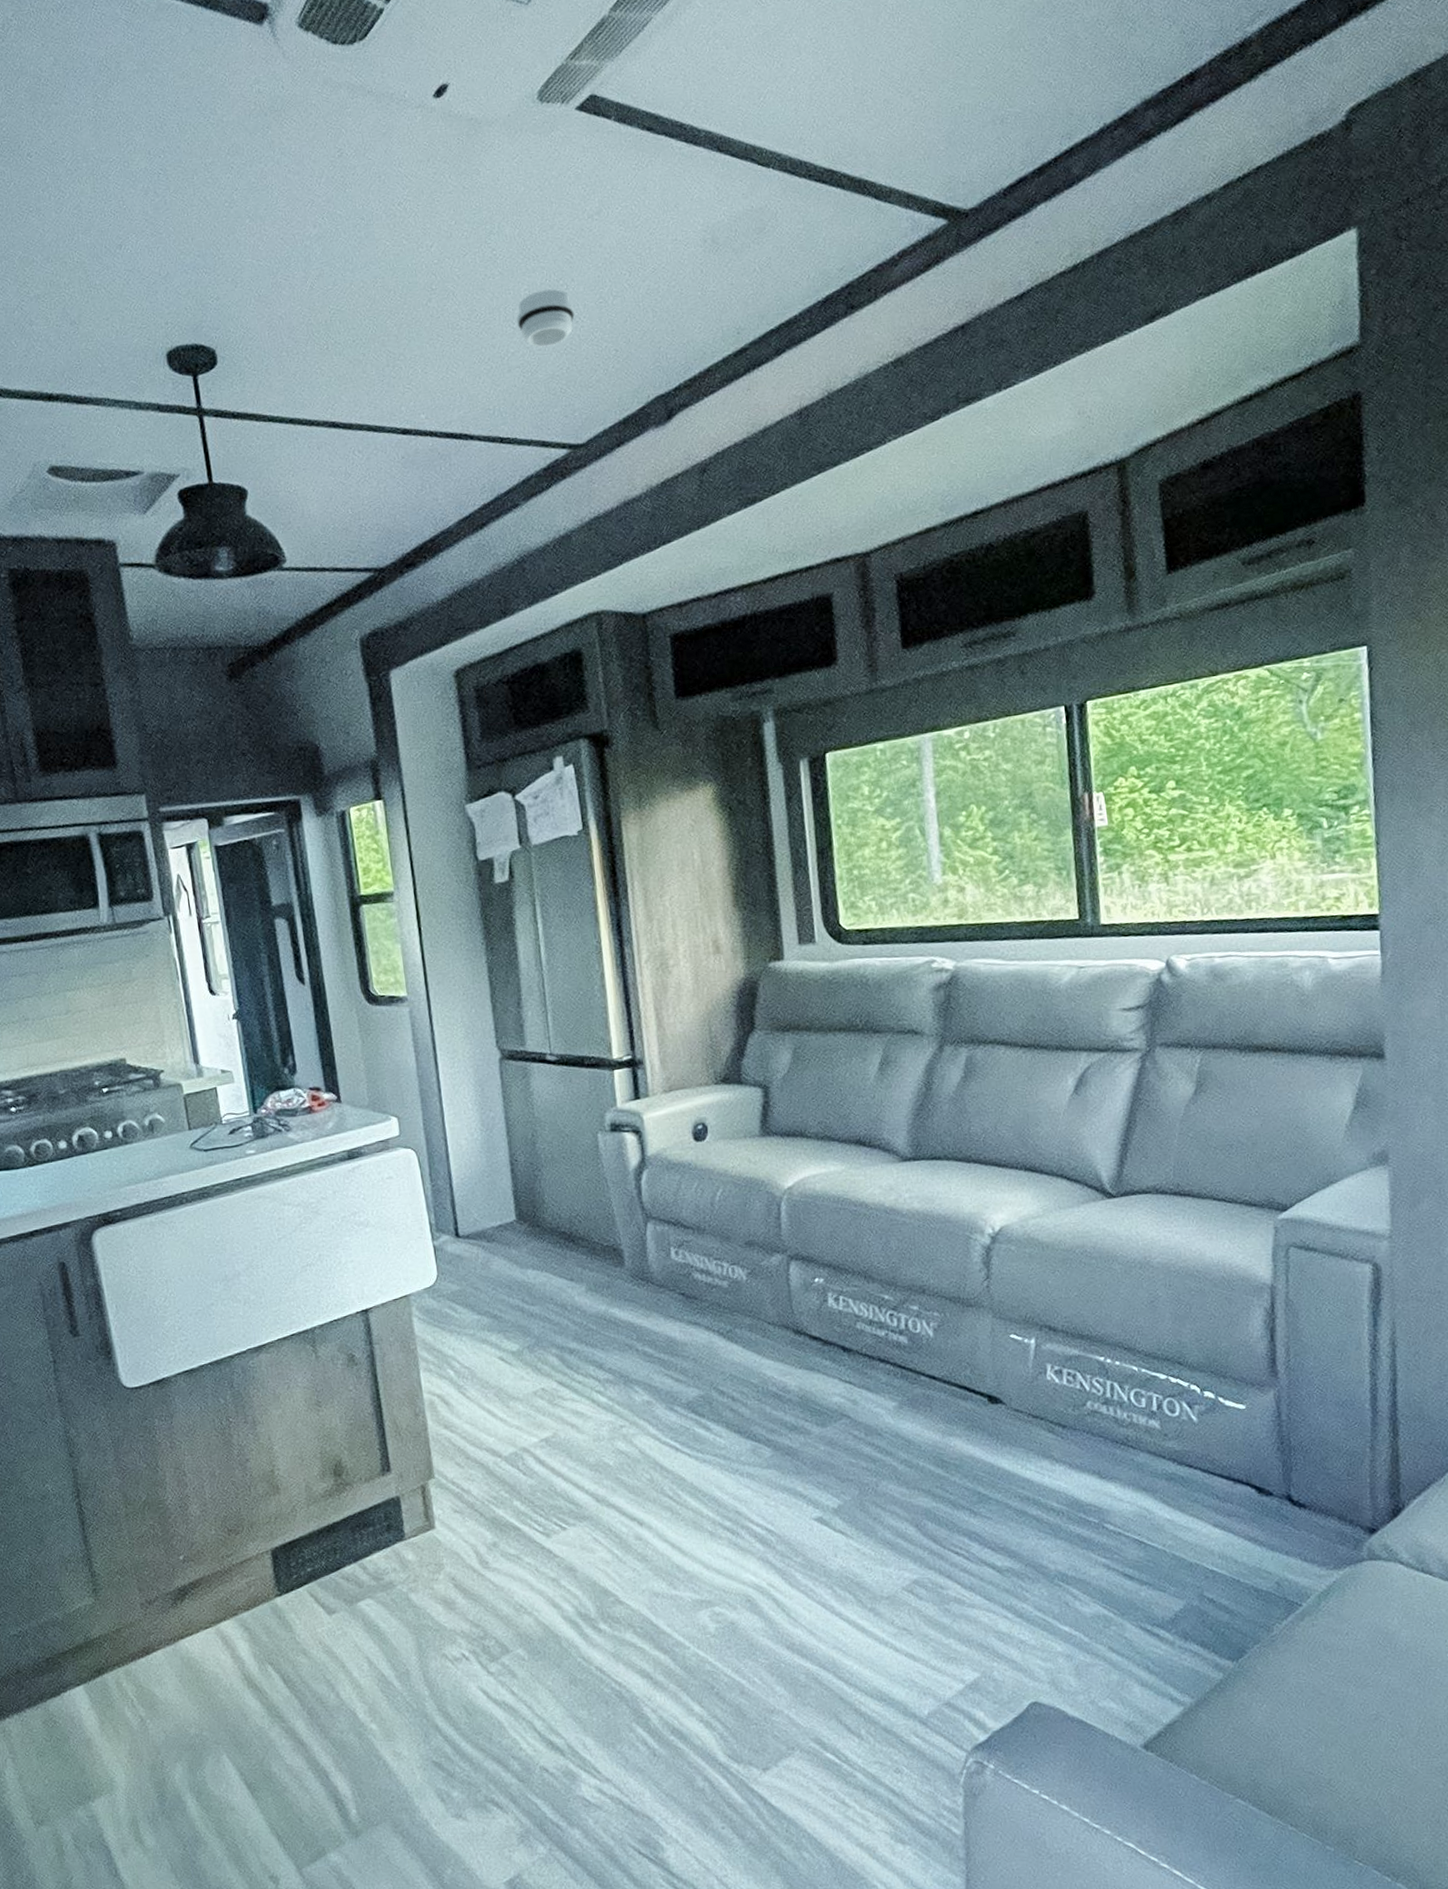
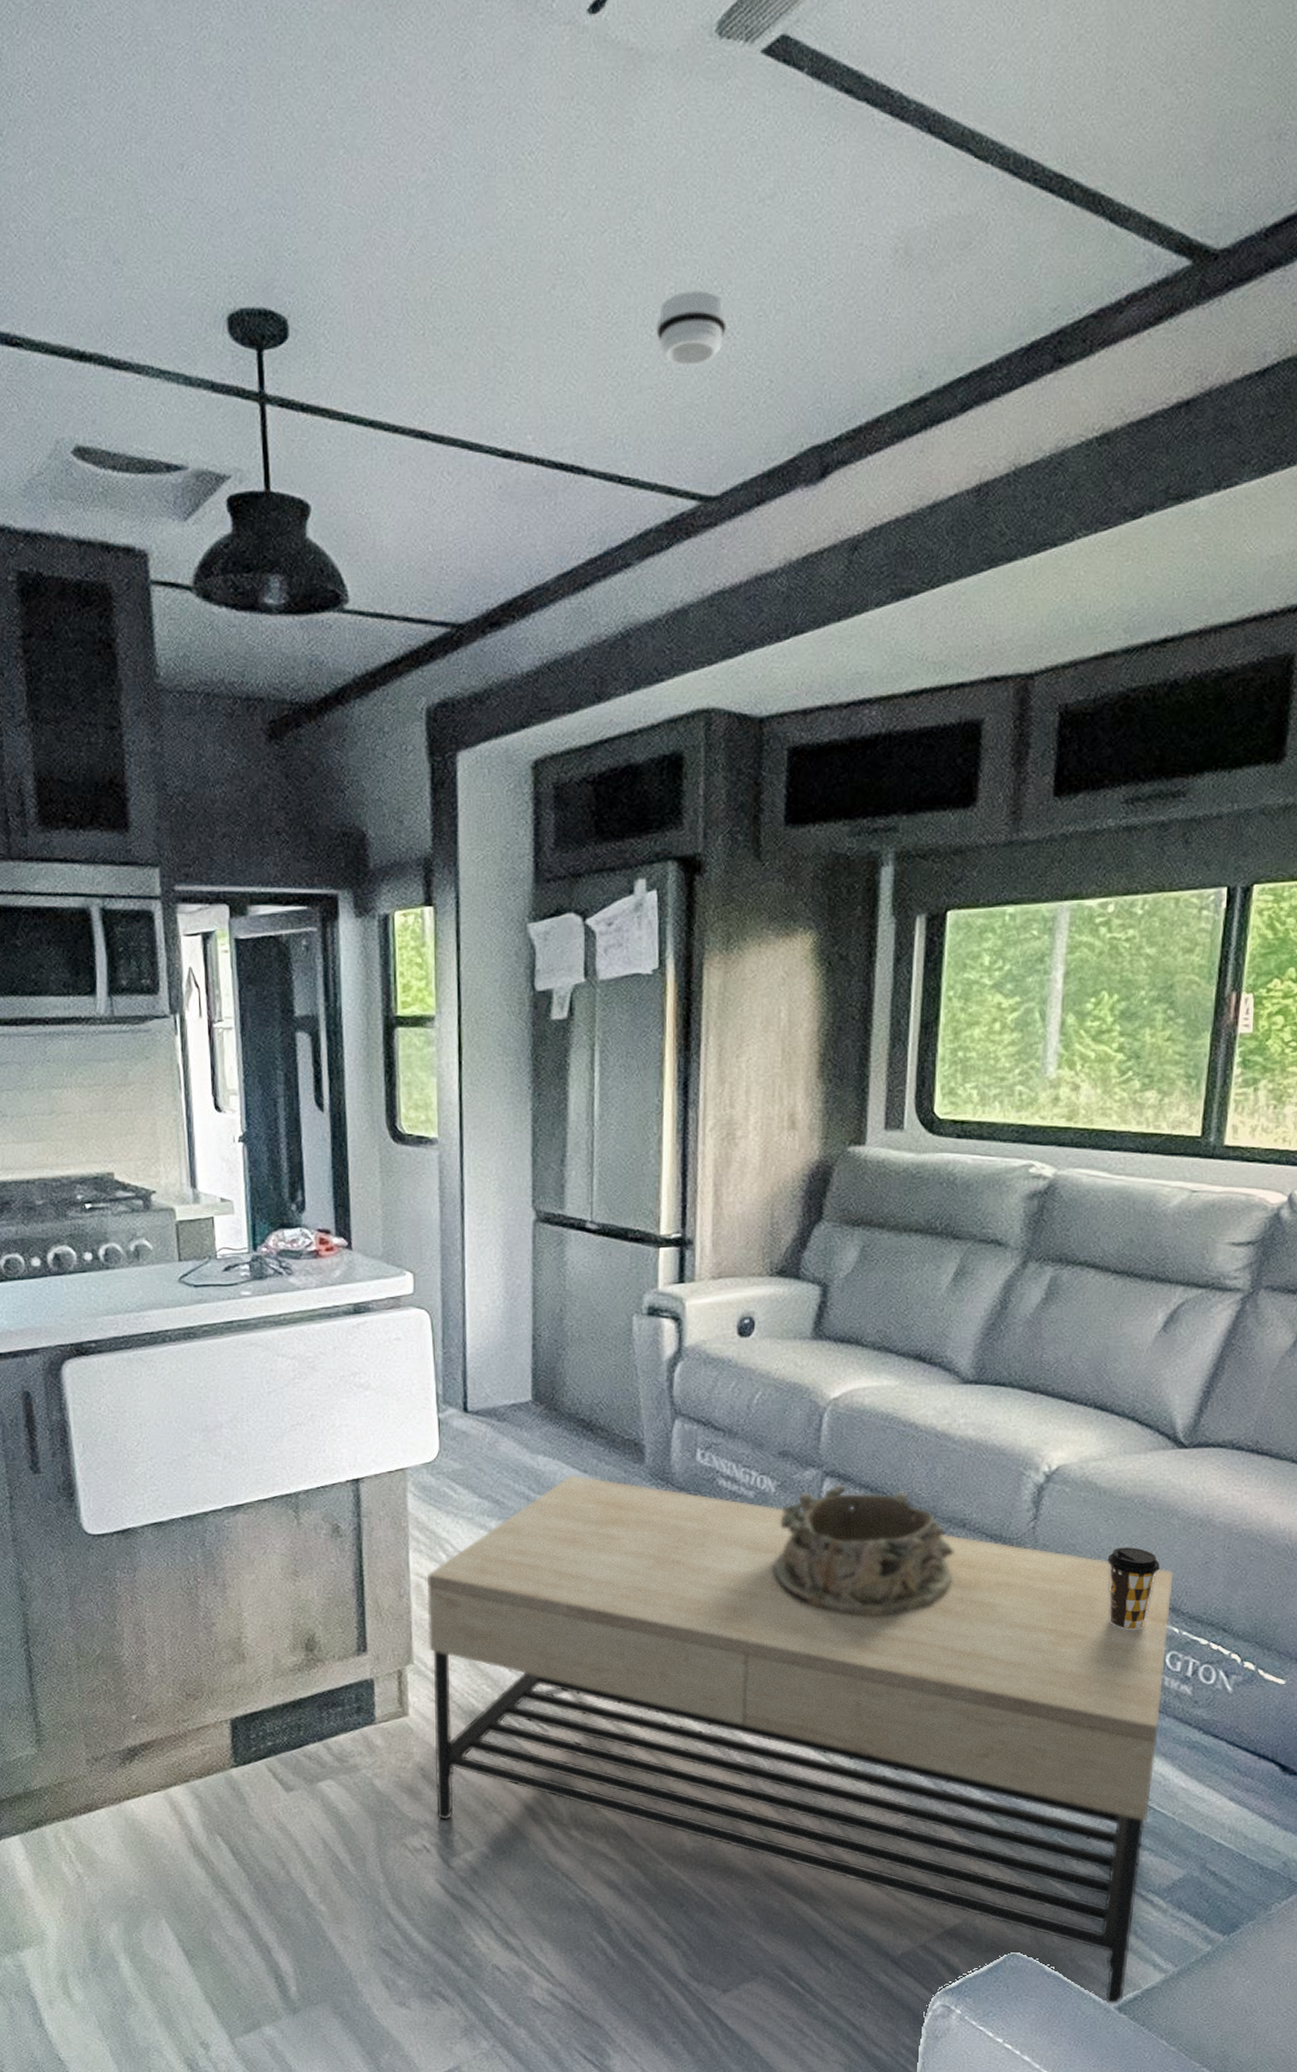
coffee table: none [438,1283,1148,1745] -> present [426,1474,1174,2005]
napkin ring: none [753,1266,921,1387] -> present [772,1485,954,1616]
coffee cup: none [1060,1294,1110,1373] -> present [1107,1547,1160,1630]

